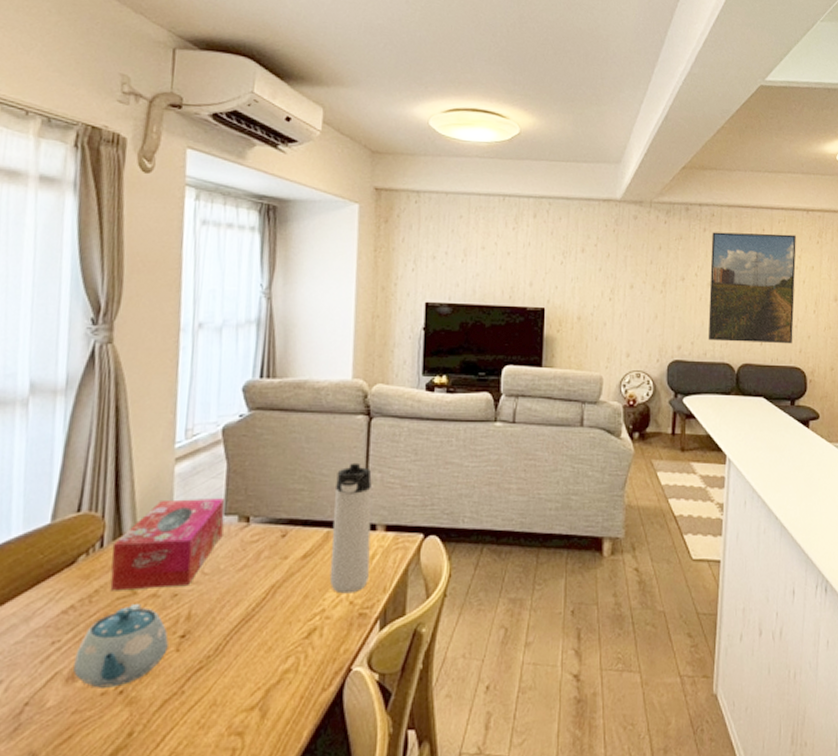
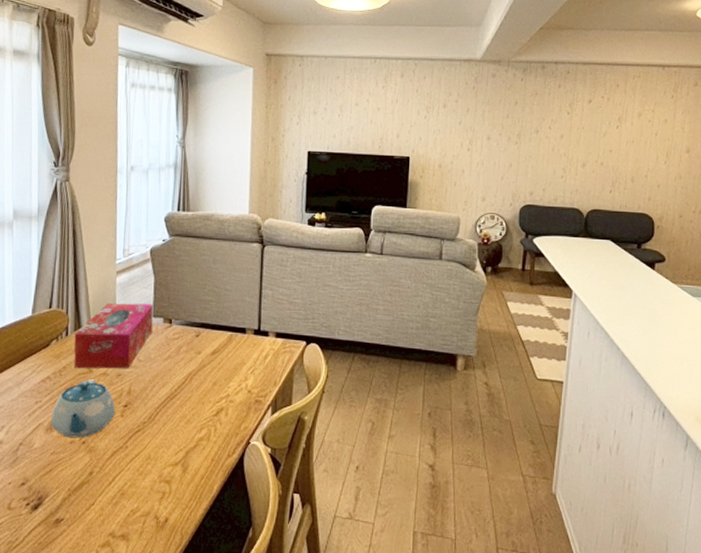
thermos bottle: present [329,462,372,594] -> none [232,281,265,384]
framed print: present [708,232,796,344] -> none [559,88,650,193]

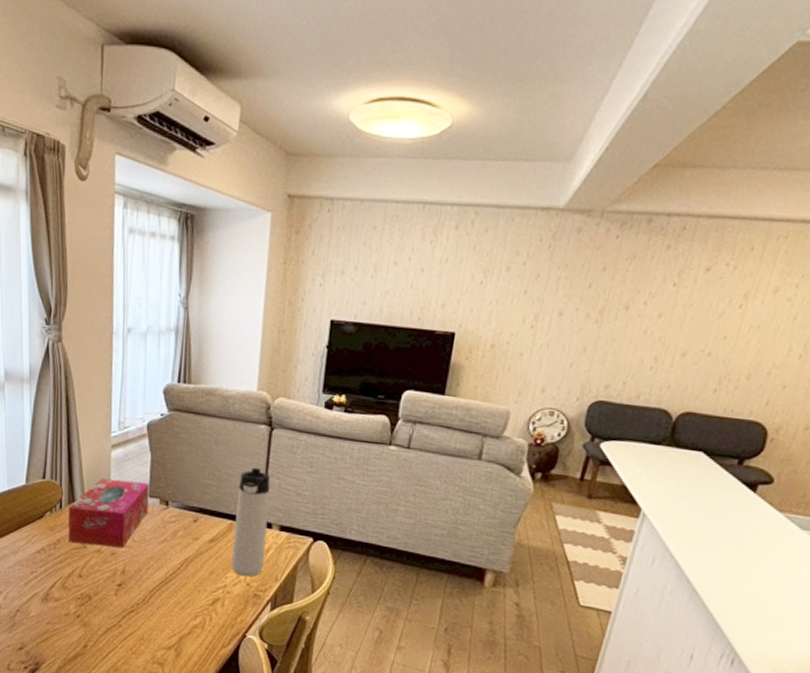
teapot: present [51,379,116,438] -> none [46,555,110,612]
thermos bottle: none [232,281,265,384] -> present [231,467,271,577]

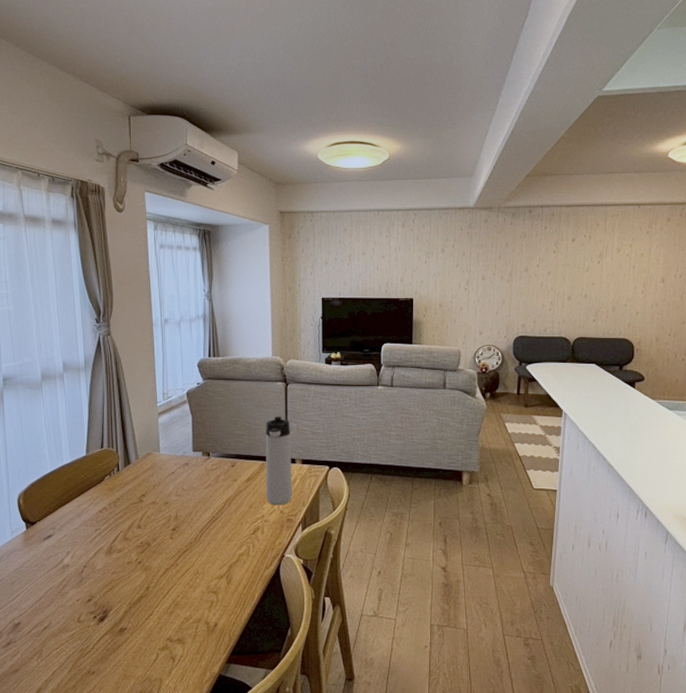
tissue box: present [68,479,150,548] -> none [125,440,193,499]

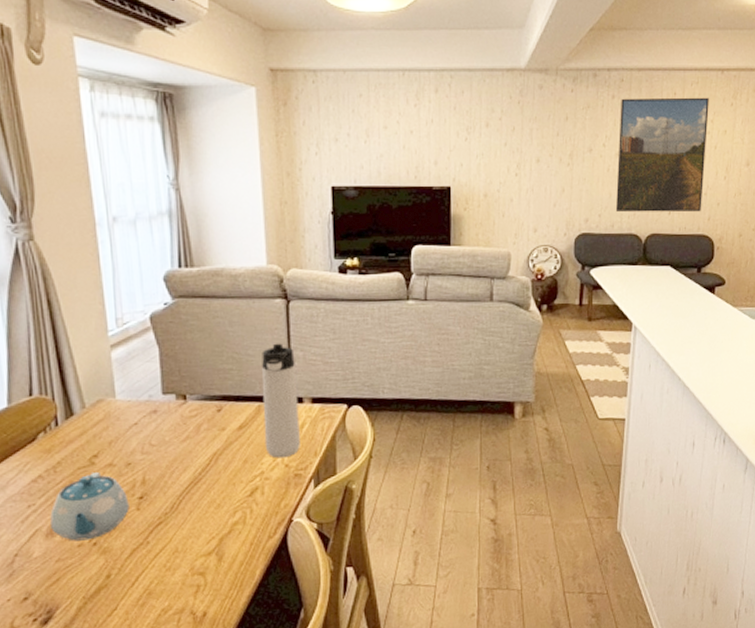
teapot: none [110,508,165,559] -> present [50,472,129,541]
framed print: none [547,227,628,320] -> present [615,97,709,213]

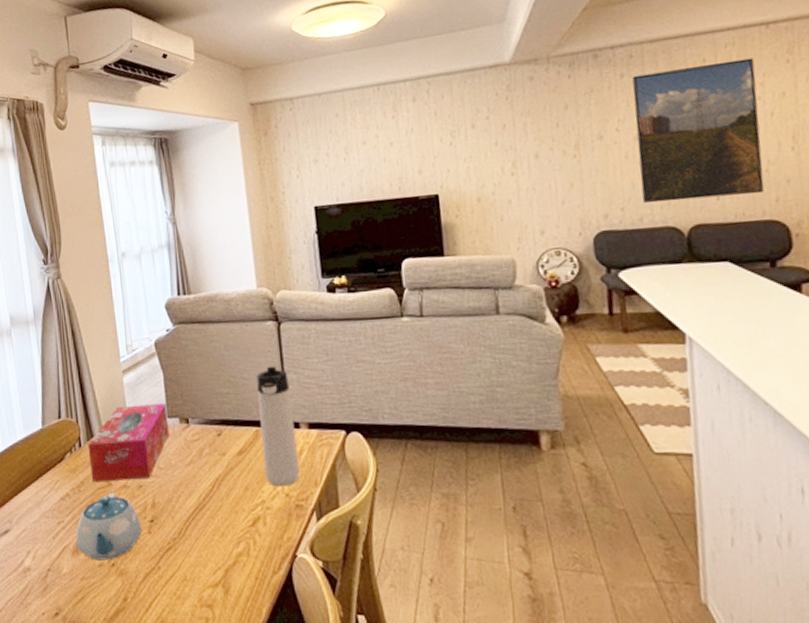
tissue box: none [66,379,164,463] -> present [87,403,169,483]

